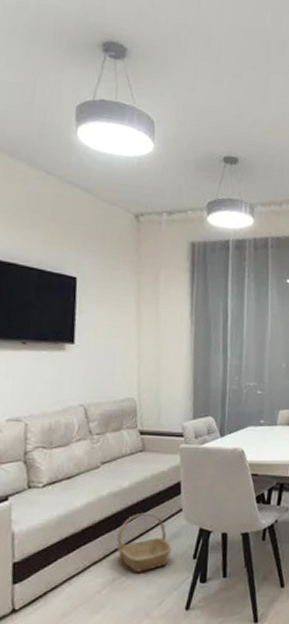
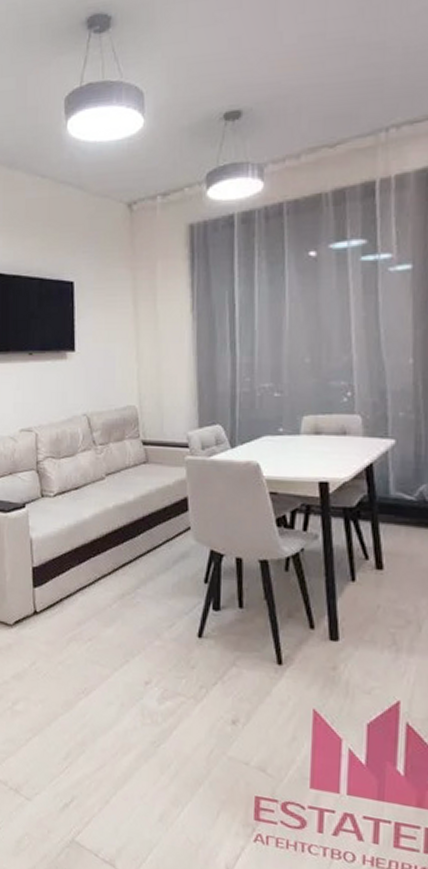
basket: present [116,512,172,572] -> none [124,528,181,591]

